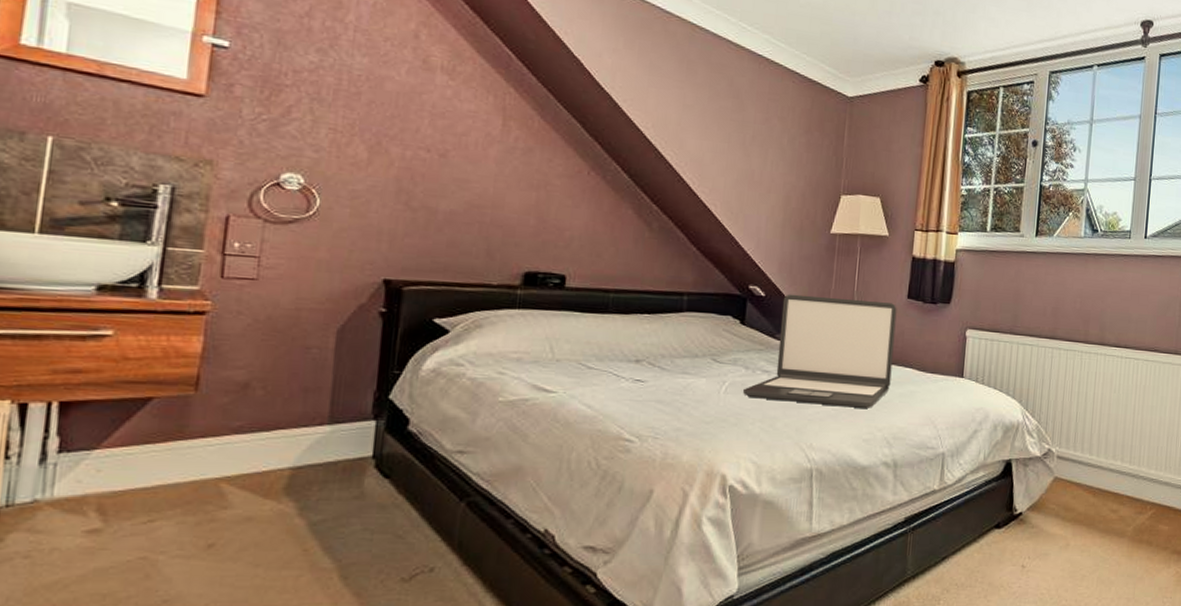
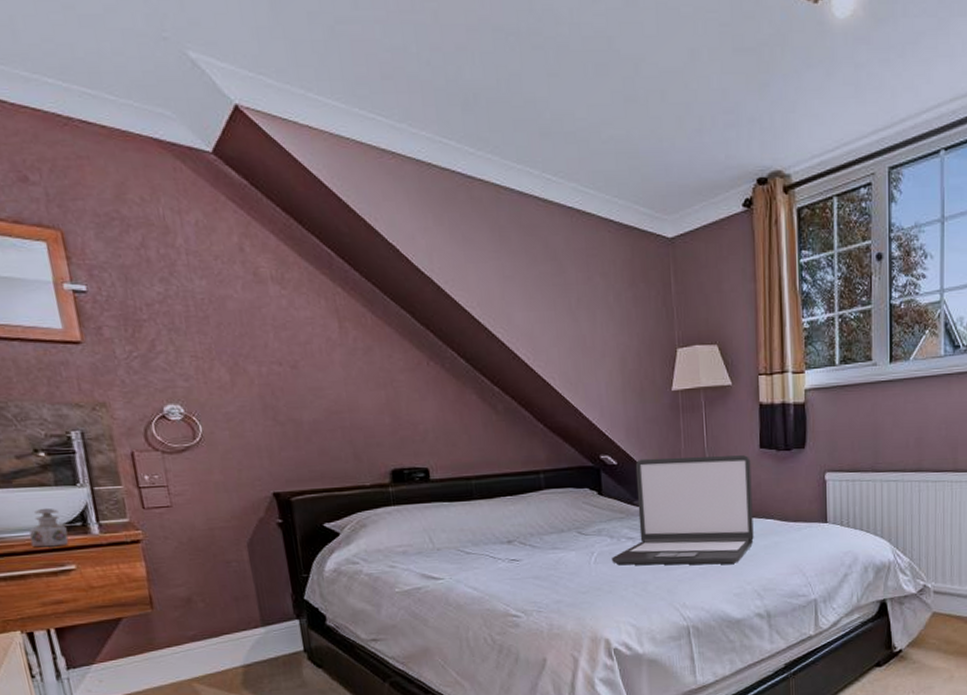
perfume bottle: none [63,262,119,308] -> present [29,508,69,548]

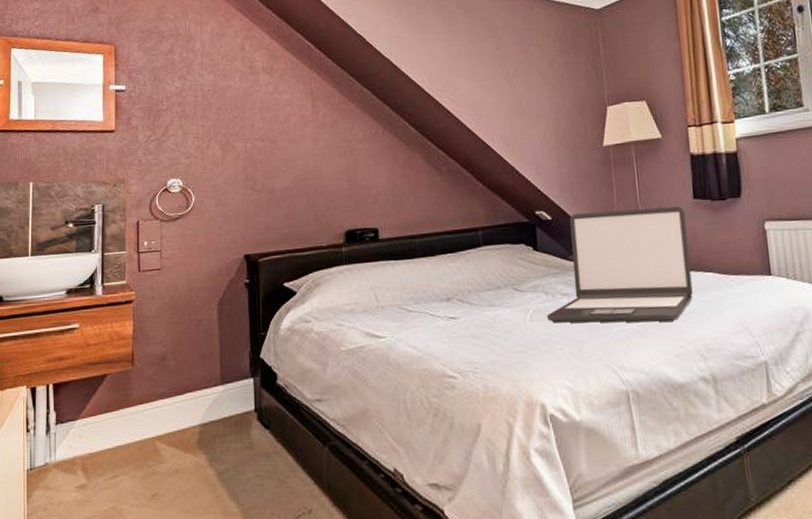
perfume bottle: present [29,508,69,548] -> none [49,272,79,308]

